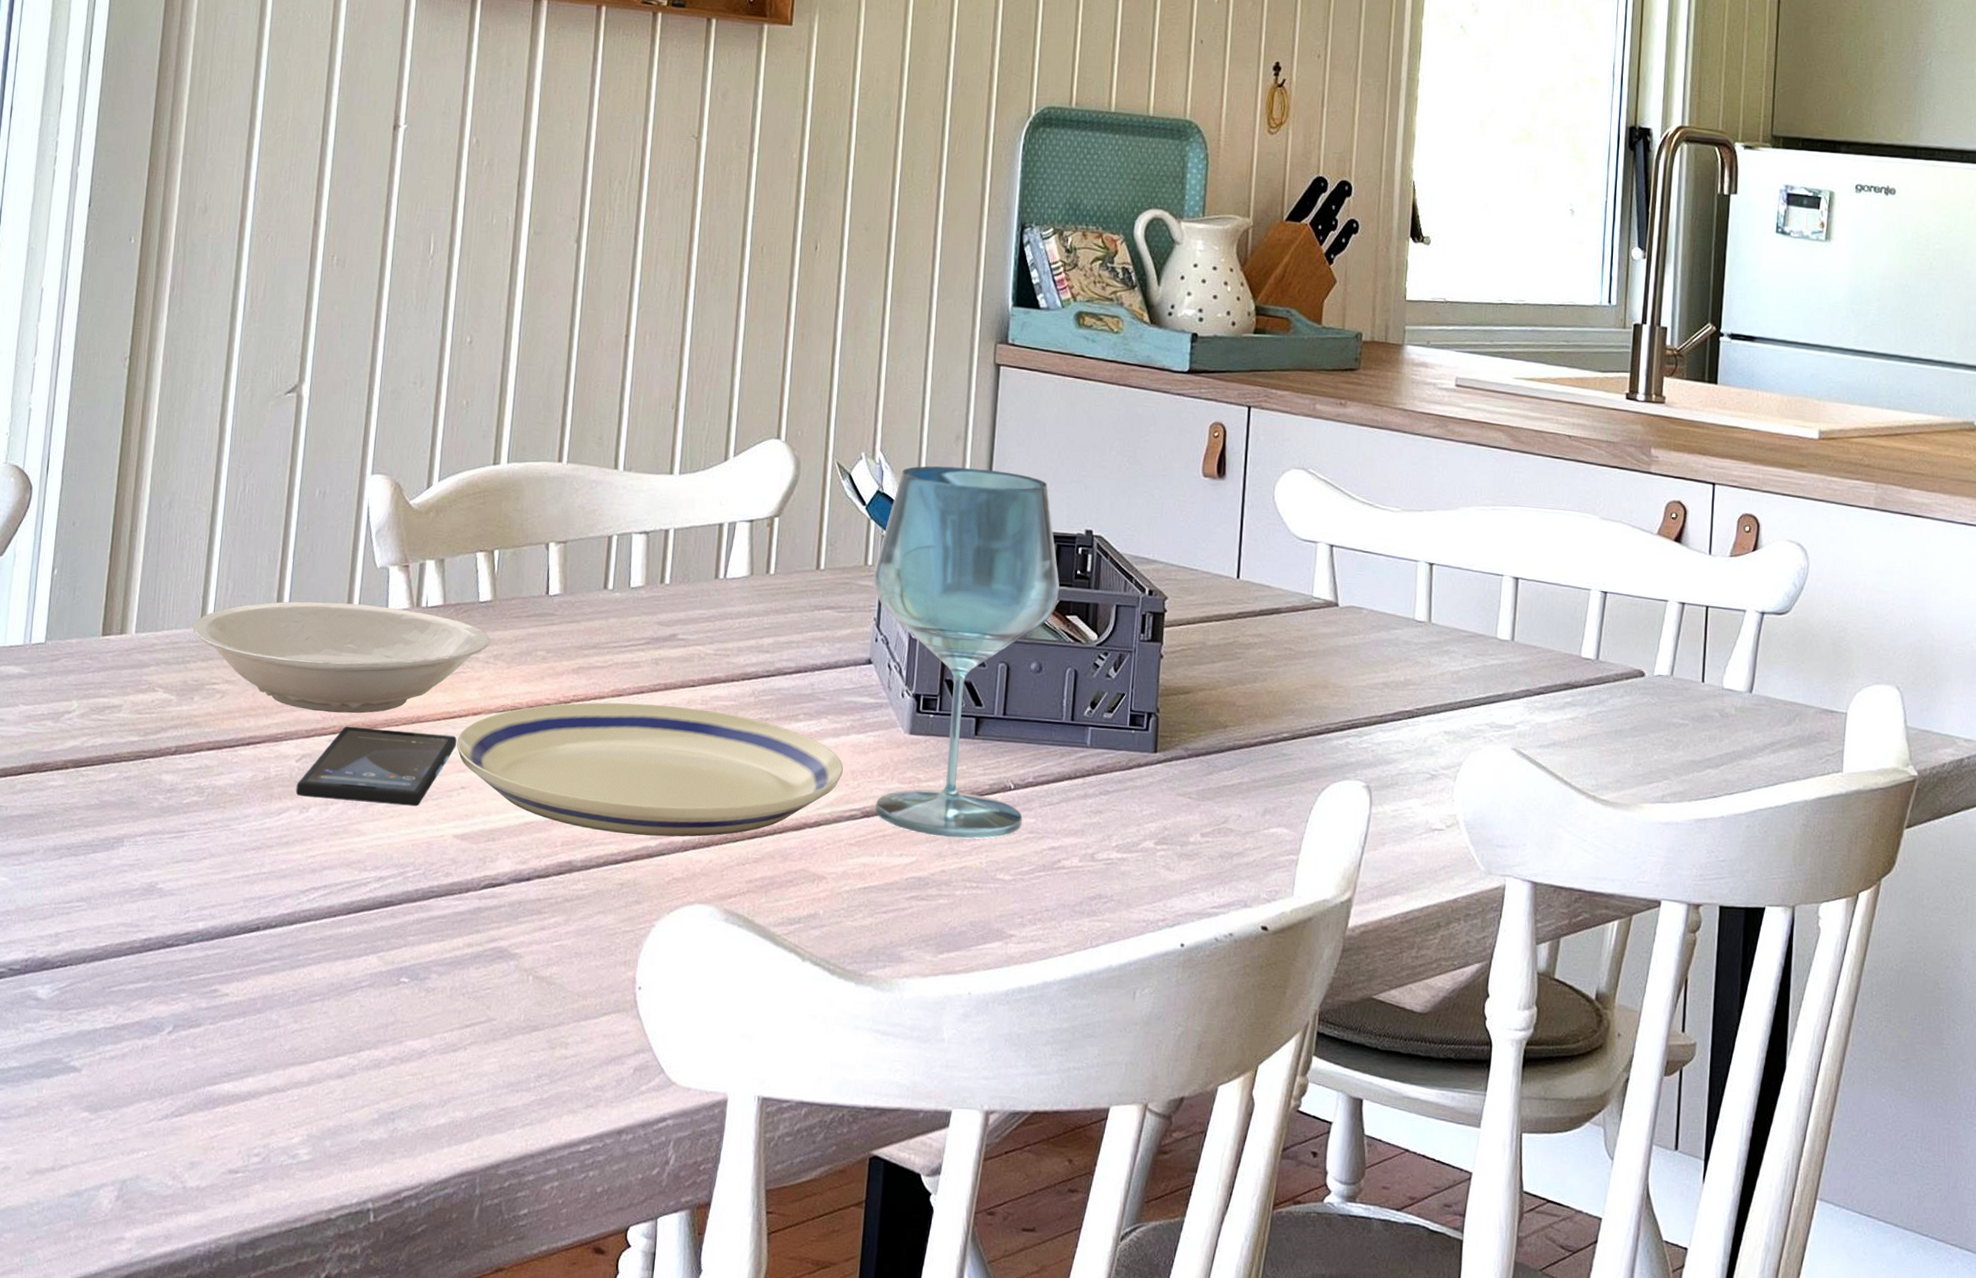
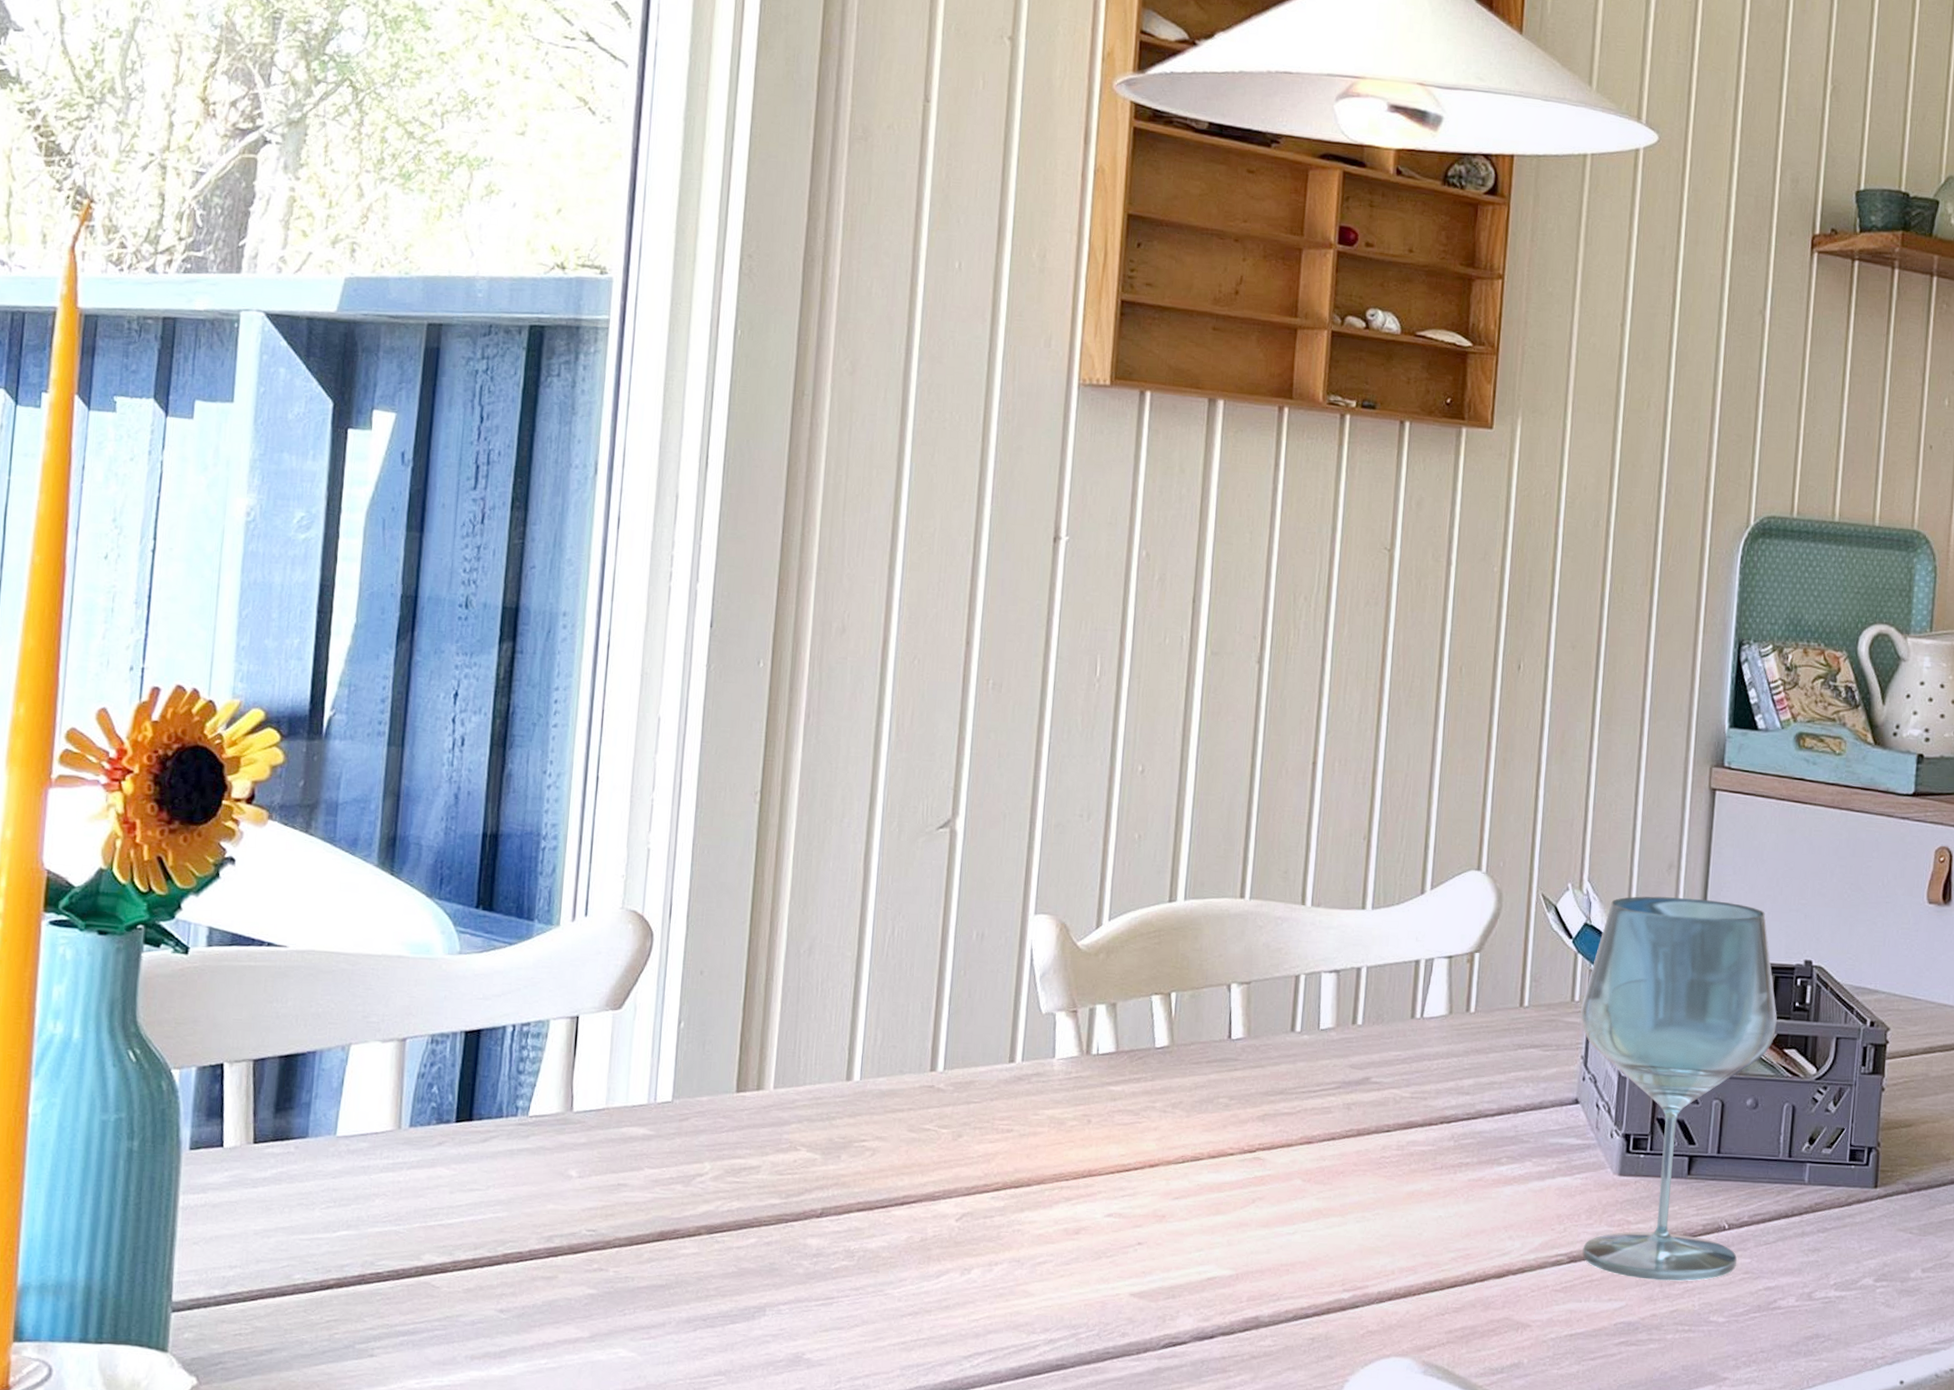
bowl: present [192,601,491,714] -> none [838,1051,1168,1169]
smartphone: present [296,726,457,807] -> none [956,1182,1132,1265]
plate: present [456,702,843,837] -> none [1132,1150,1549,1289]

